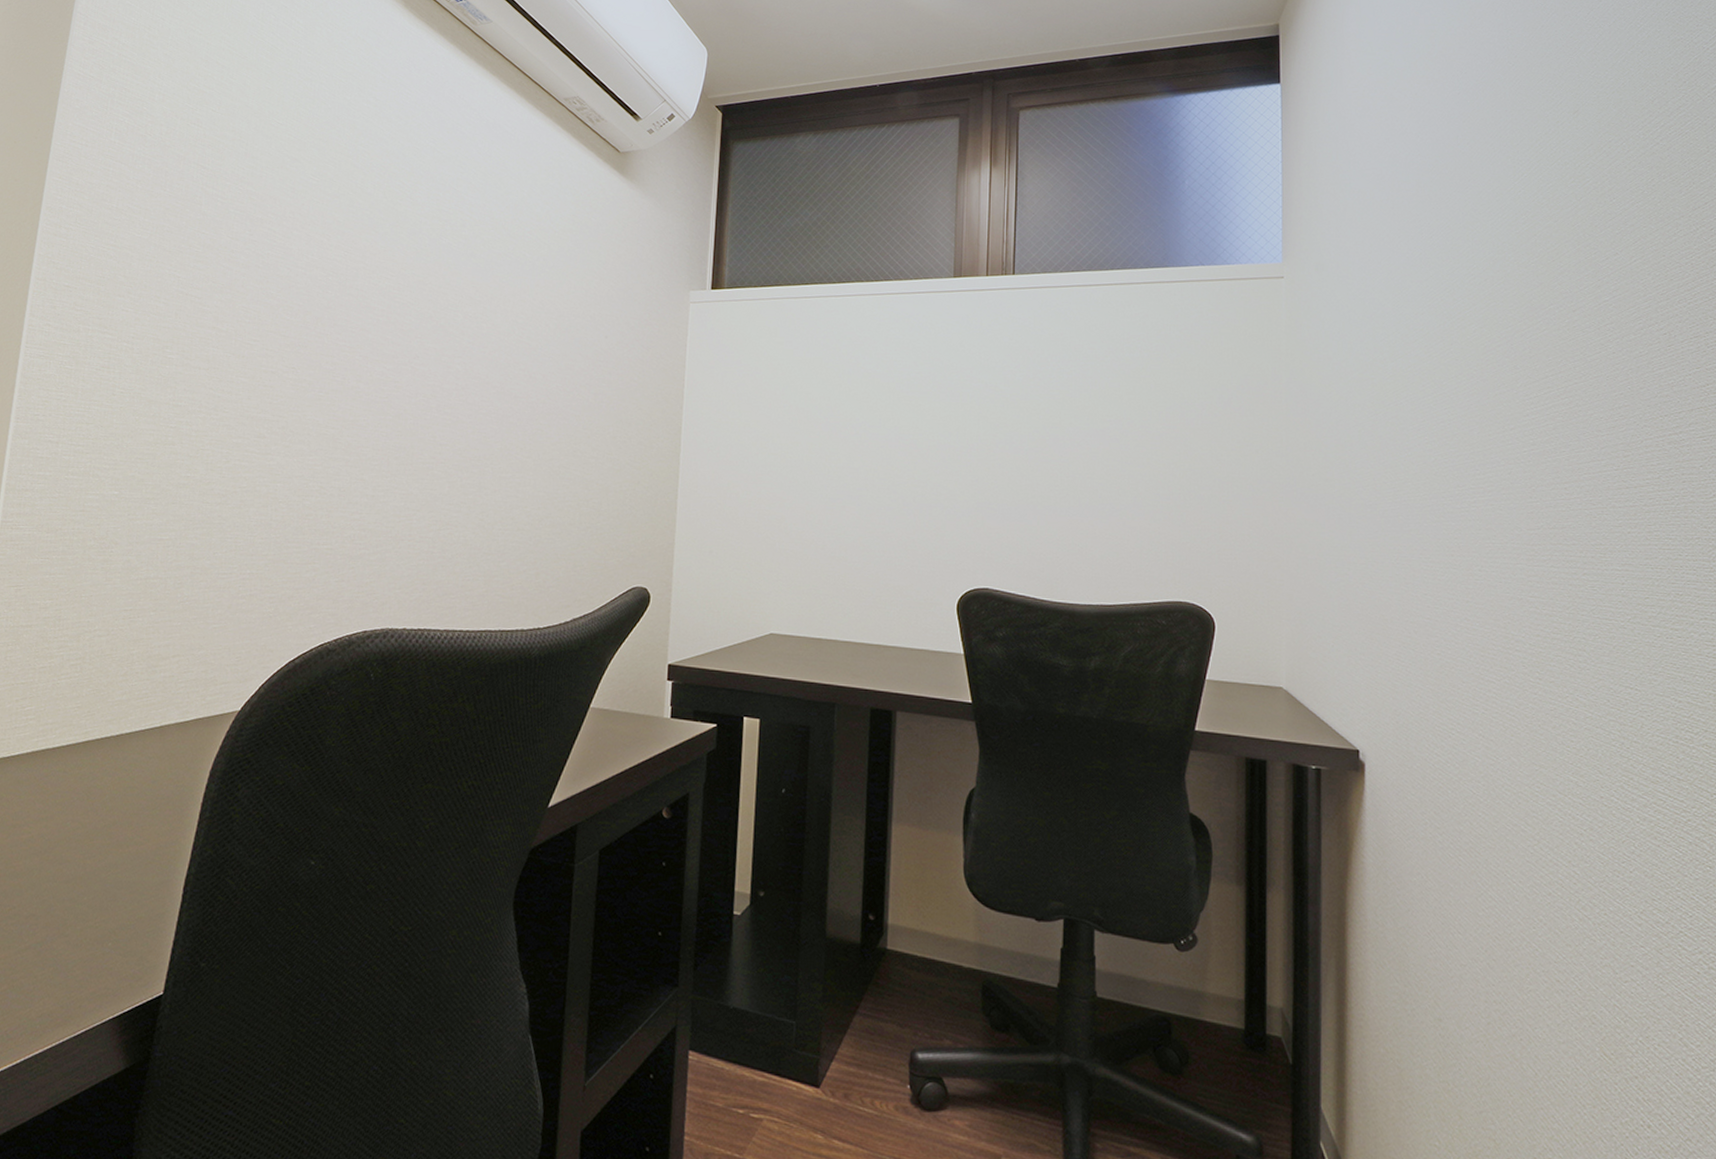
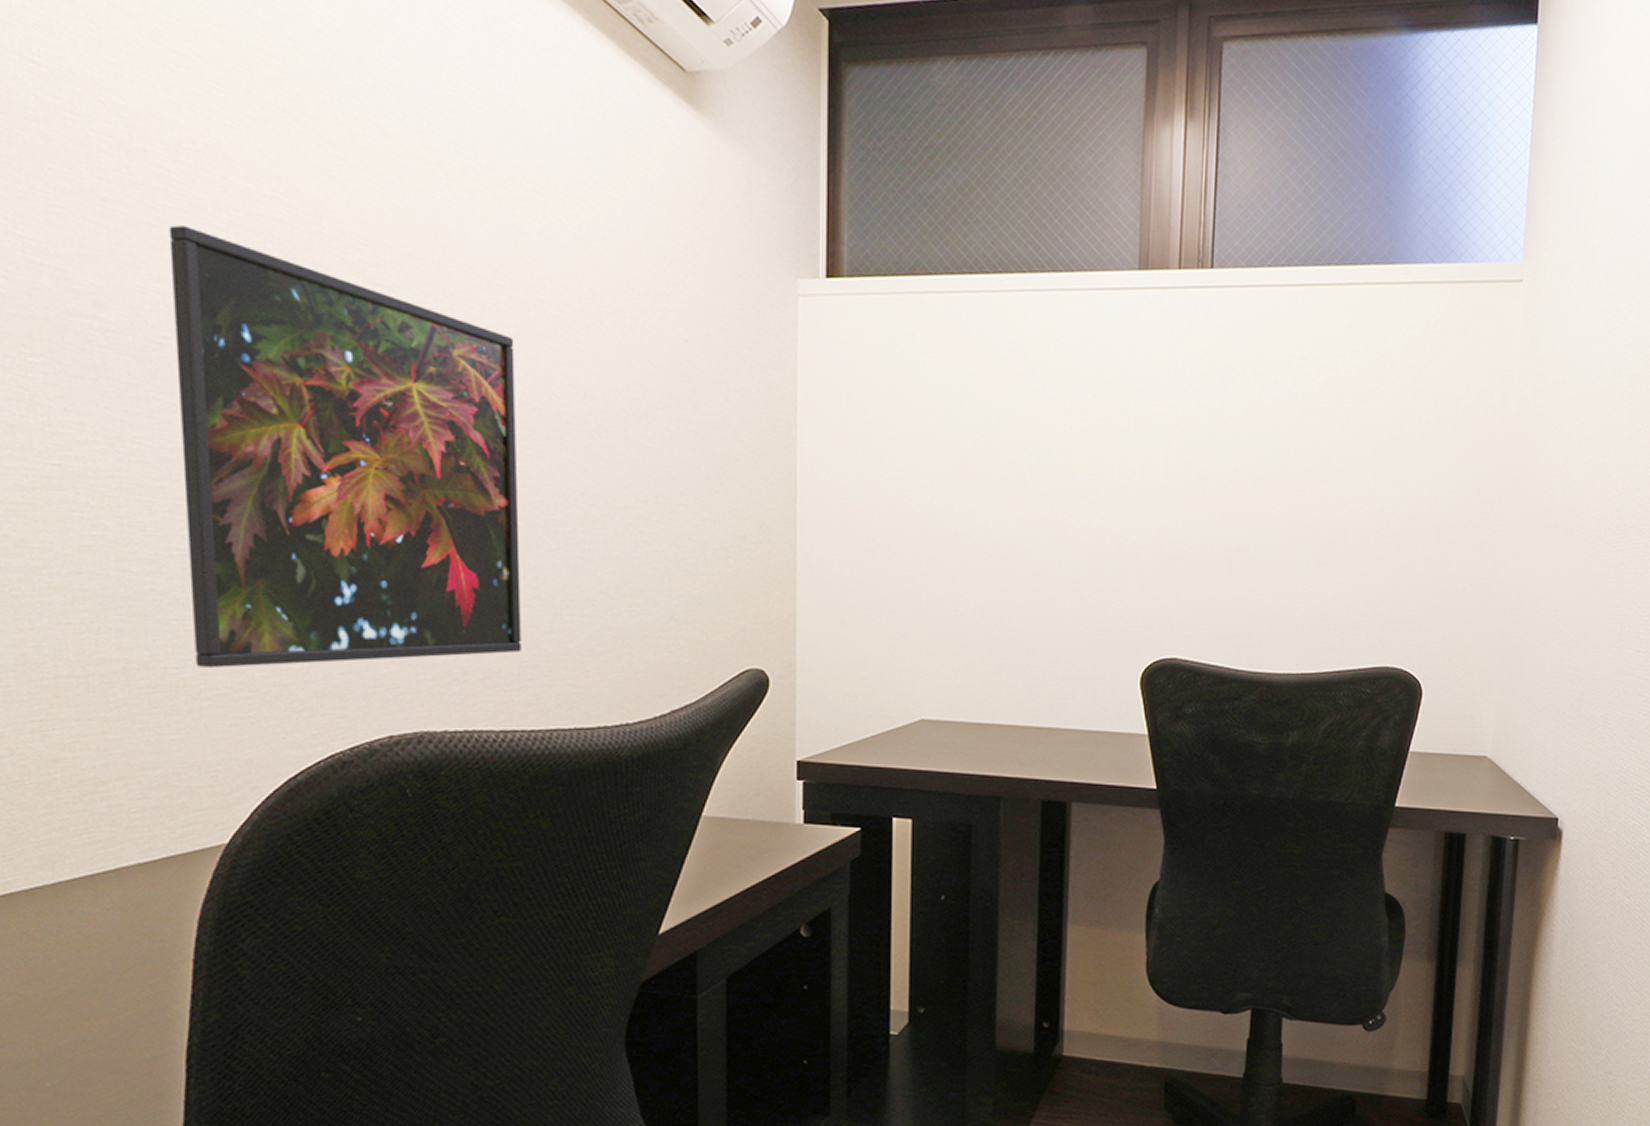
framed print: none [239,266,485,575] -> present [169,225,521,669]

